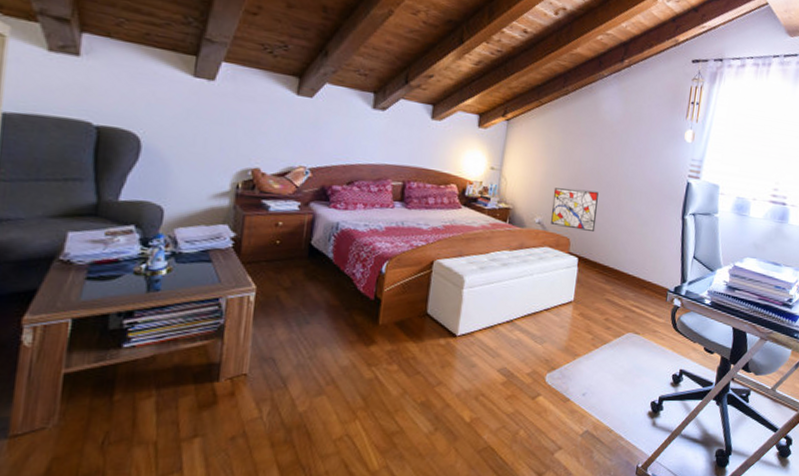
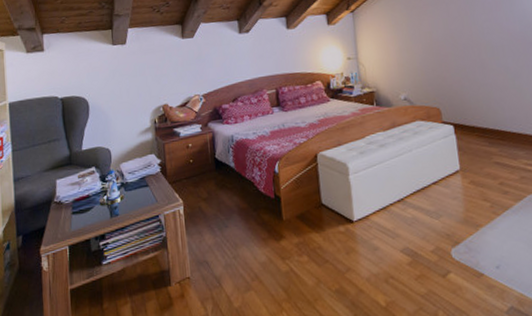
wall art: present [551,188,599,231] -> none [411,56,464,99]

